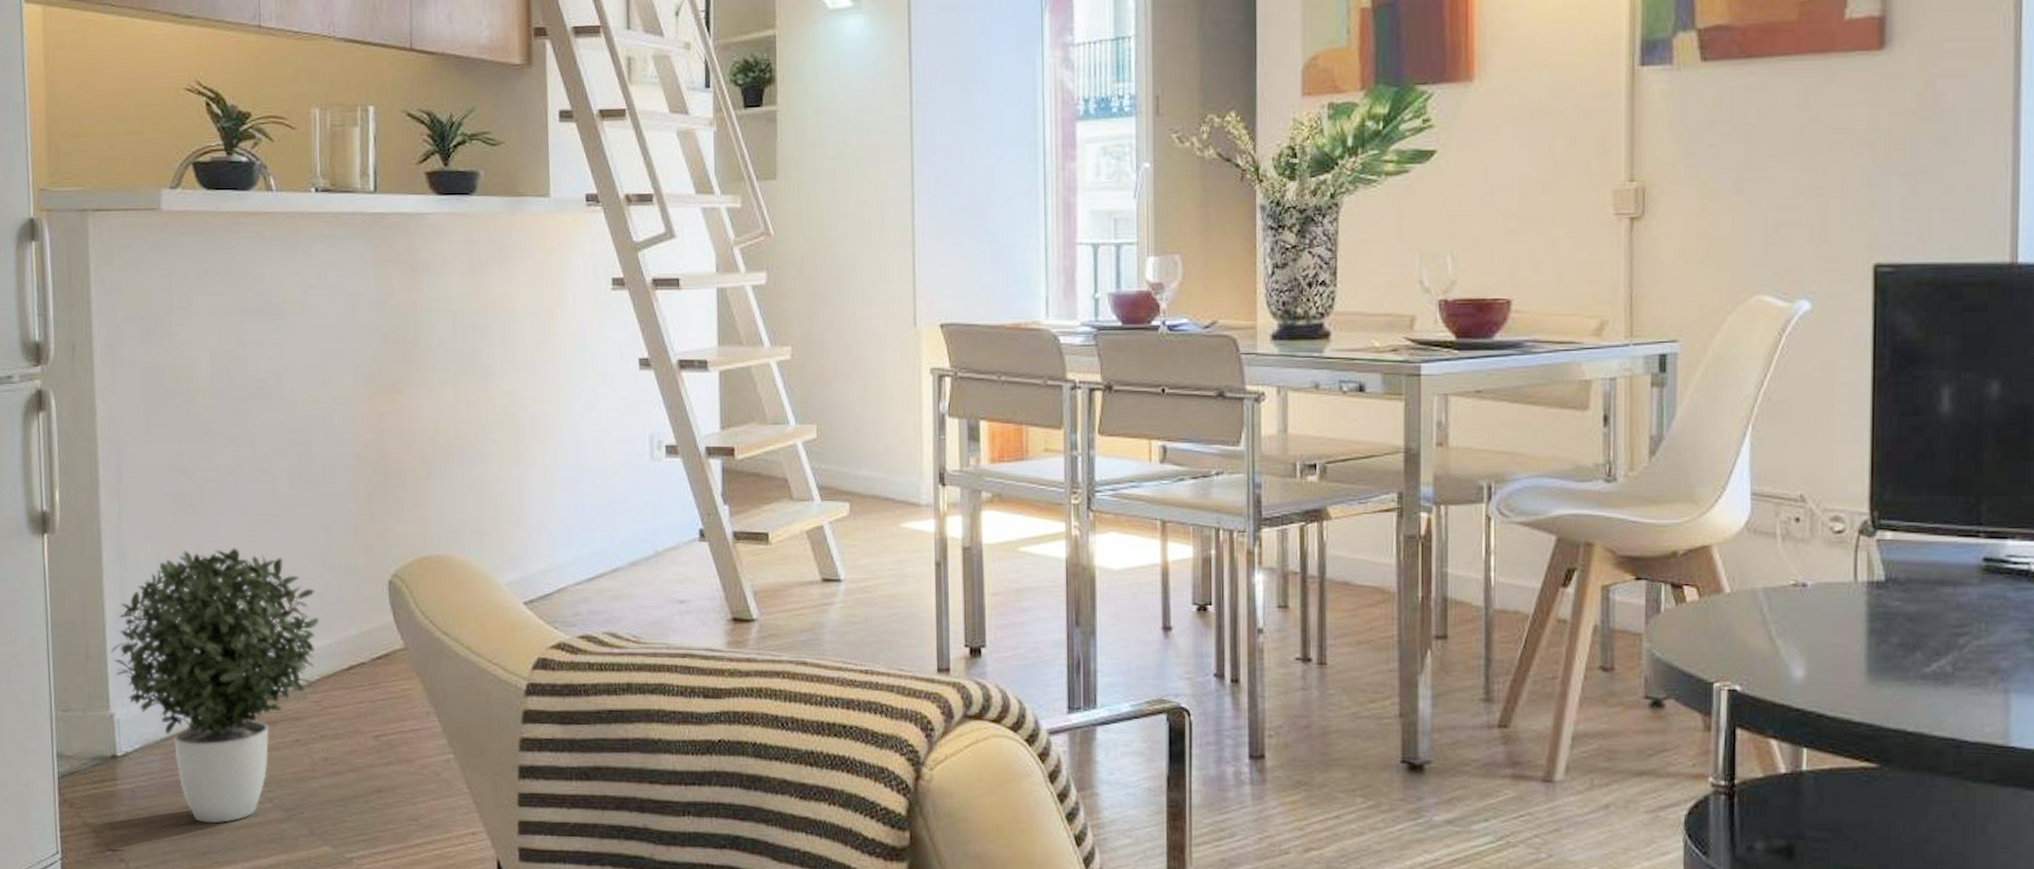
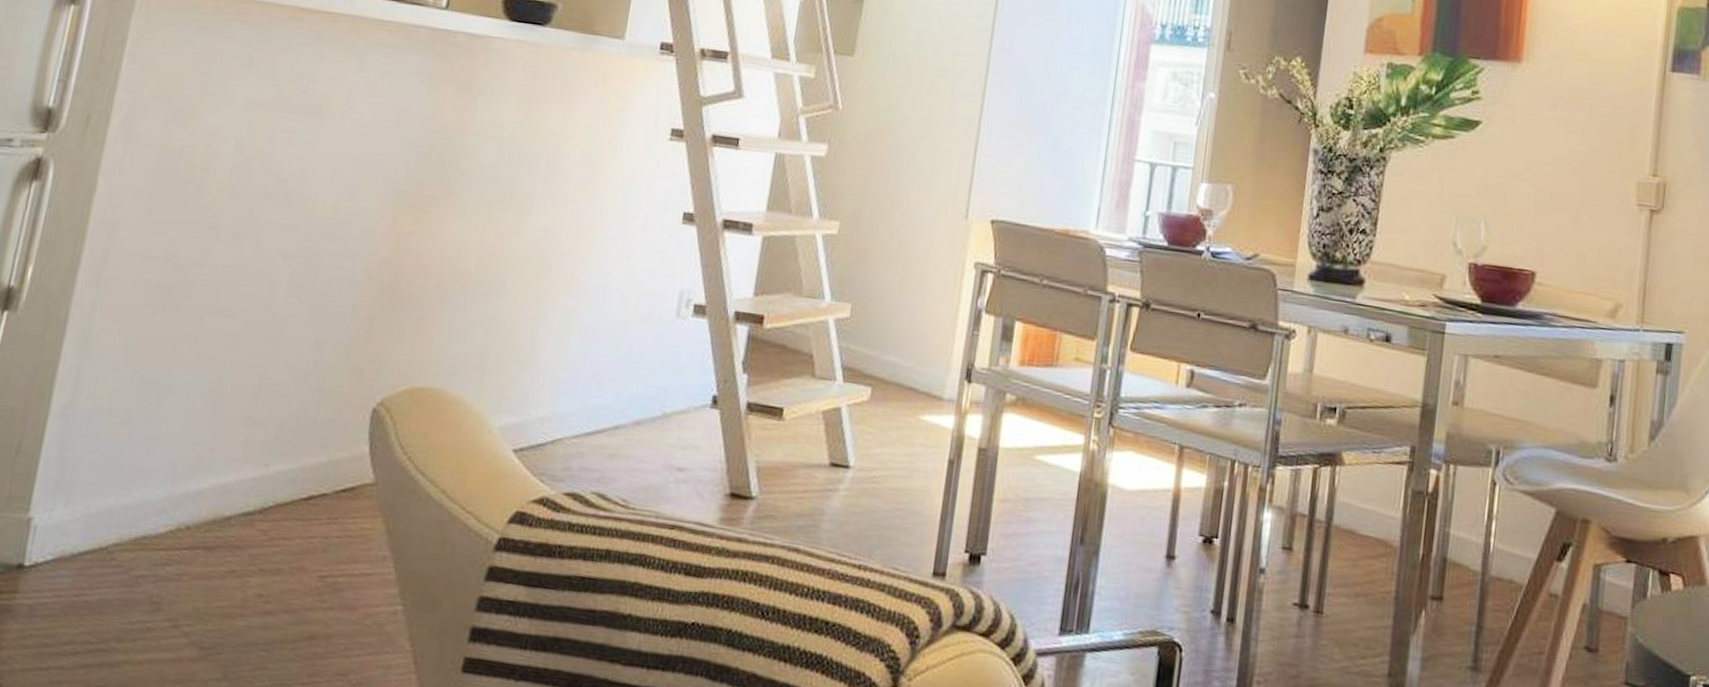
potted plant: present [111,548,320,823] -> none [45,349,290,656]

